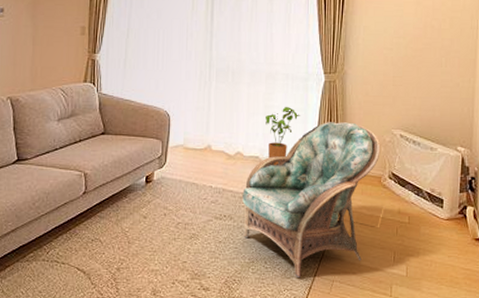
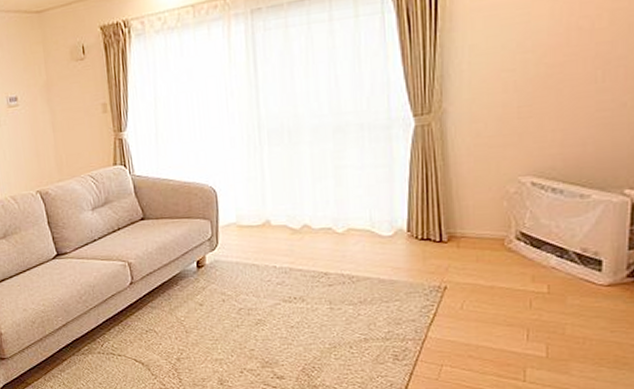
armchair: present [242,122,381,277] -> none [315,174,502,363]
house plant: present [265,106,300,166] -> none [337,163,384,238]

